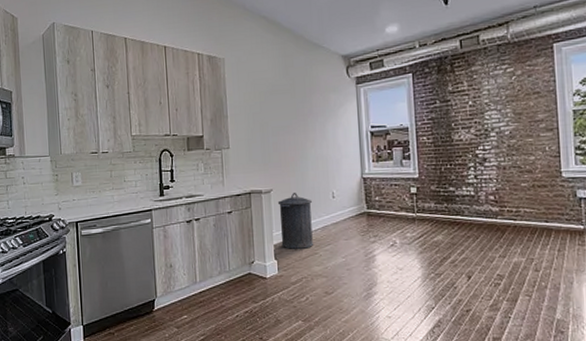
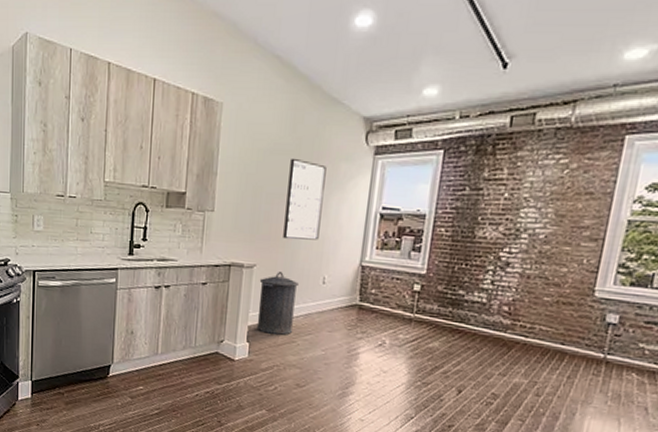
wall art: none [288,95,322,164] -> present [283,158,327,240]

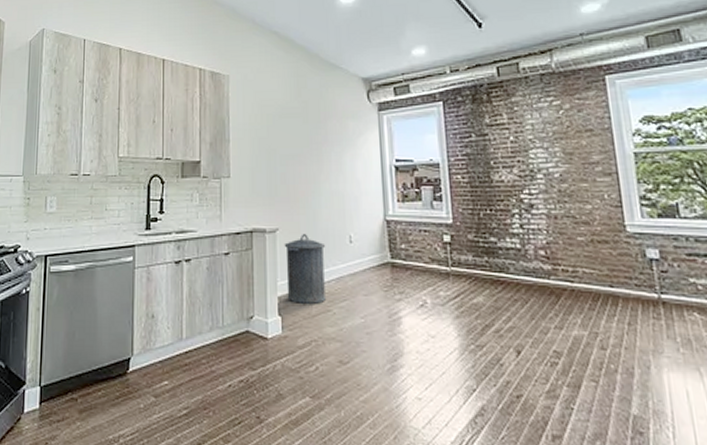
wall art: present [283,158,327,240] -> none [299,120,338,200]

